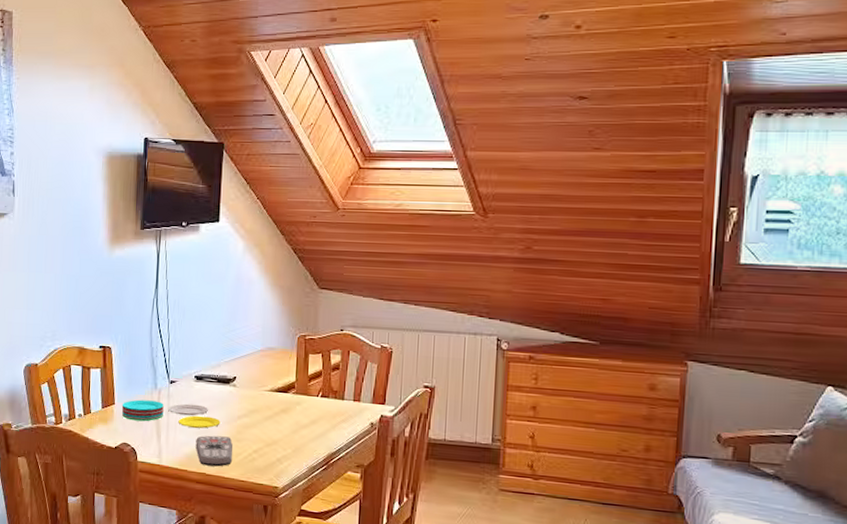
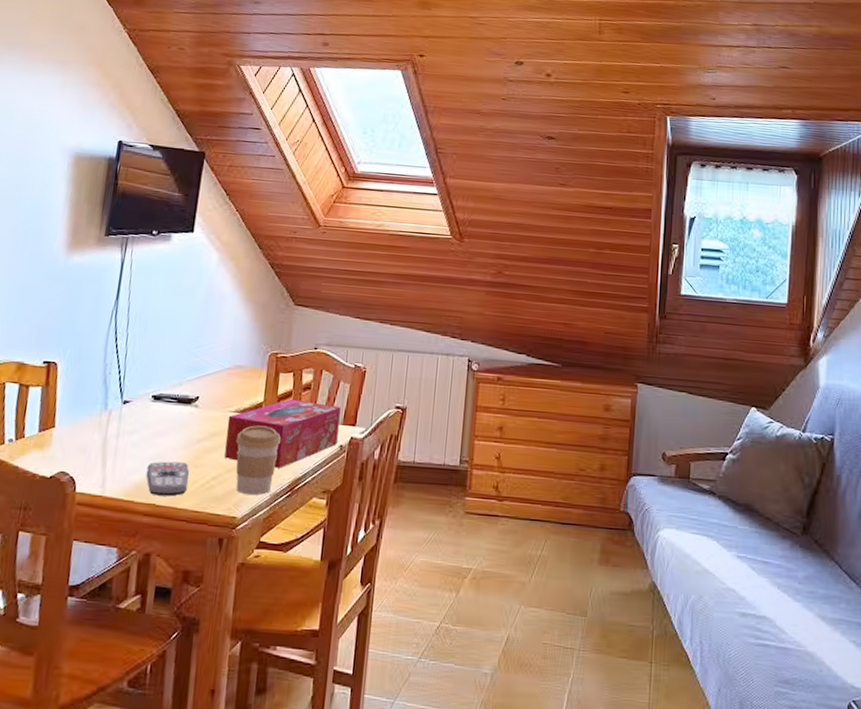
plate: present [121,399,221,429] -> none [62,422,178,454]
tissue box: none [263,379,370,444] -> present [224,399,341,469]
coffee cup: none [272,403,315,468] -> present [236,425,282,496]

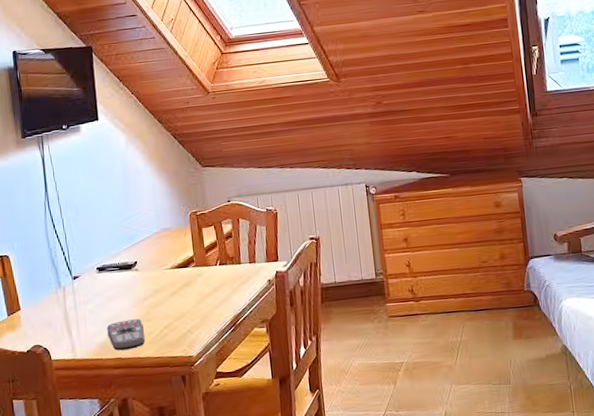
tissue box: present [224,399,341,469] -> none [166,247,265,310]
coffee cup: present [236,425,282,496] -> none [177,275,217,336]

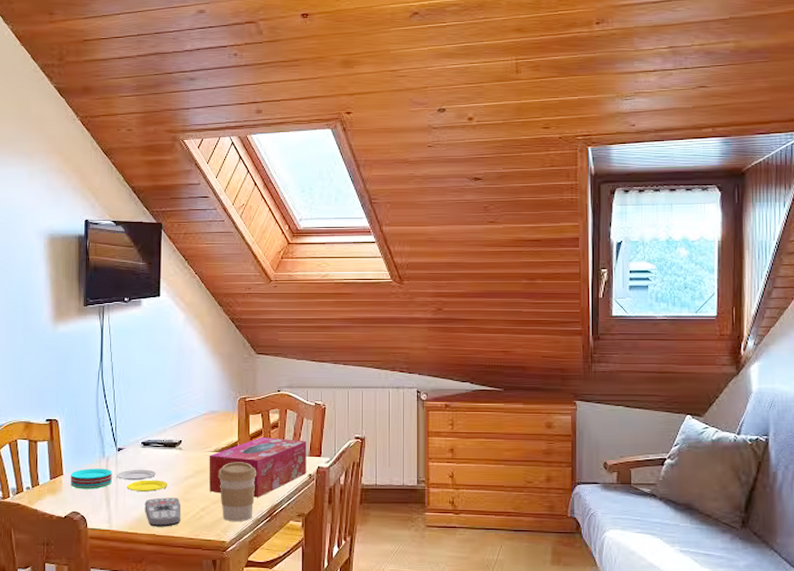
plate: none [27,294,128,322] -> present [70,468,168,492]
tissue box: none [166,247,265,310] -> present [209,437,306,498]
coffee cup: none [177,275,217,336] -> present [218,462,257,522]

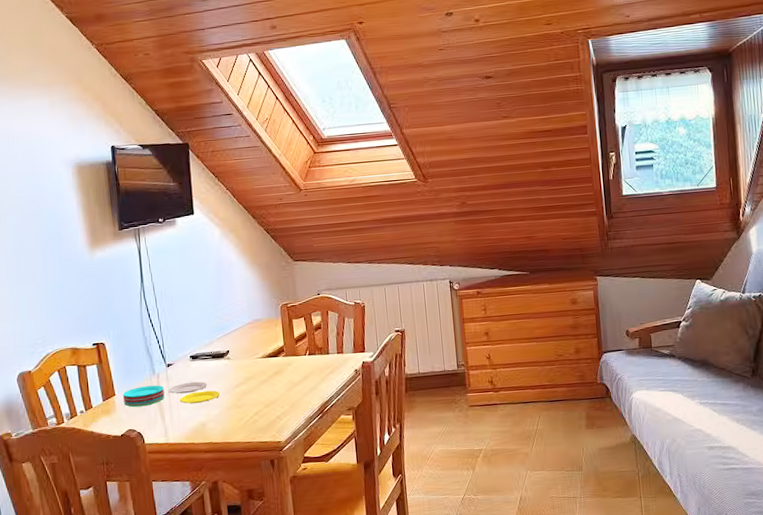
remote control: present [145,497,181,527] -> none [199,405,236,436]
tissue box: present [209,437,306,498] -> none [257,338,352,397]
coffee cup: present [218,462,257,522] -> none [267,365,305,423]

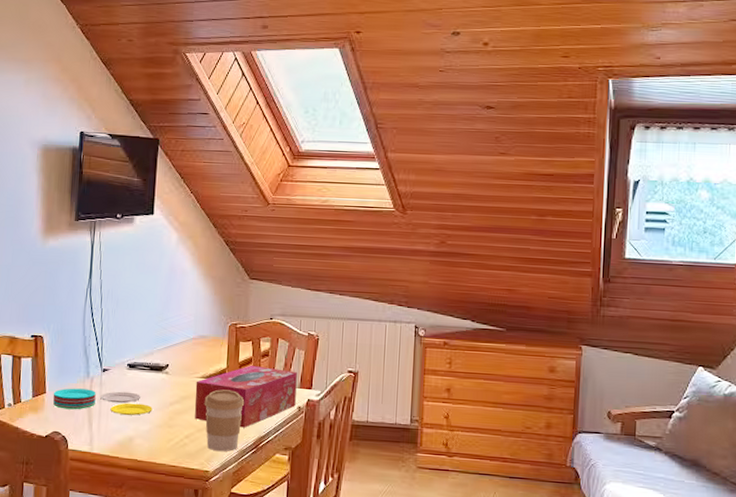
tissue box: none [257,338,352,397] -> present [195,366,297,428]
coffee cup: none [267,365,305,423] -> present [204,389,245,452]

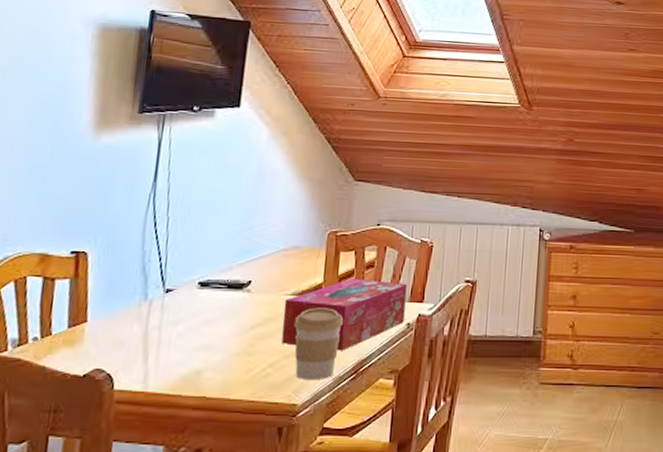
plate: present [53,388,153,415] -> none [96,314,229,343]

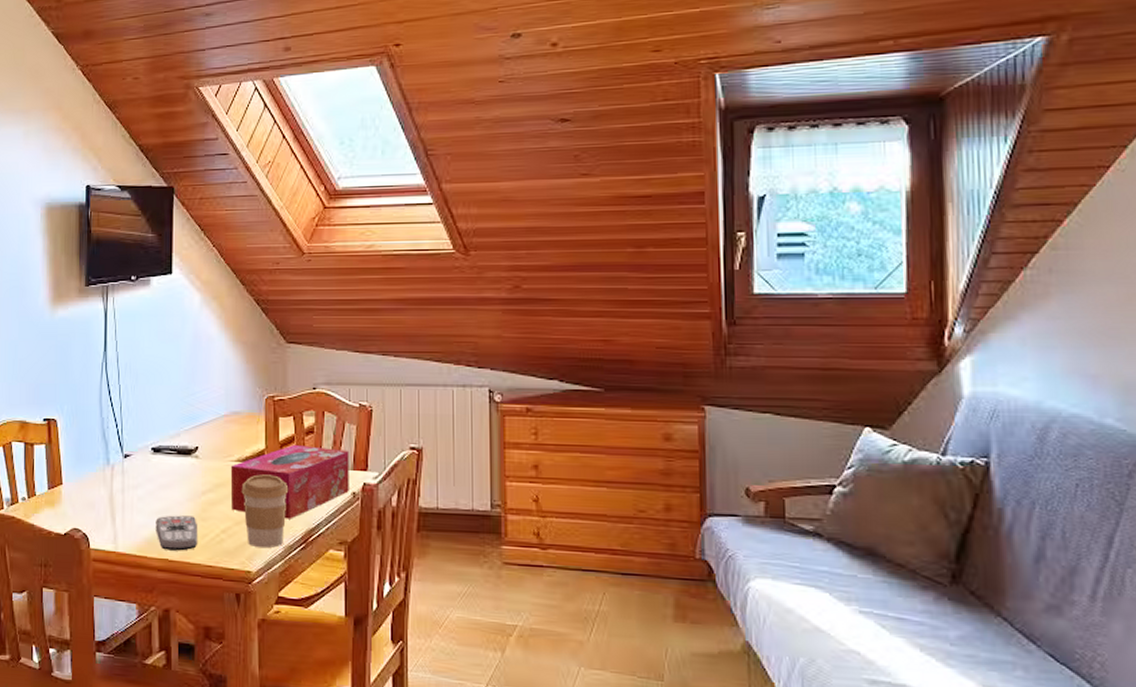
remote control: none [194,351,243,388] -> present [155,515,198,551]

